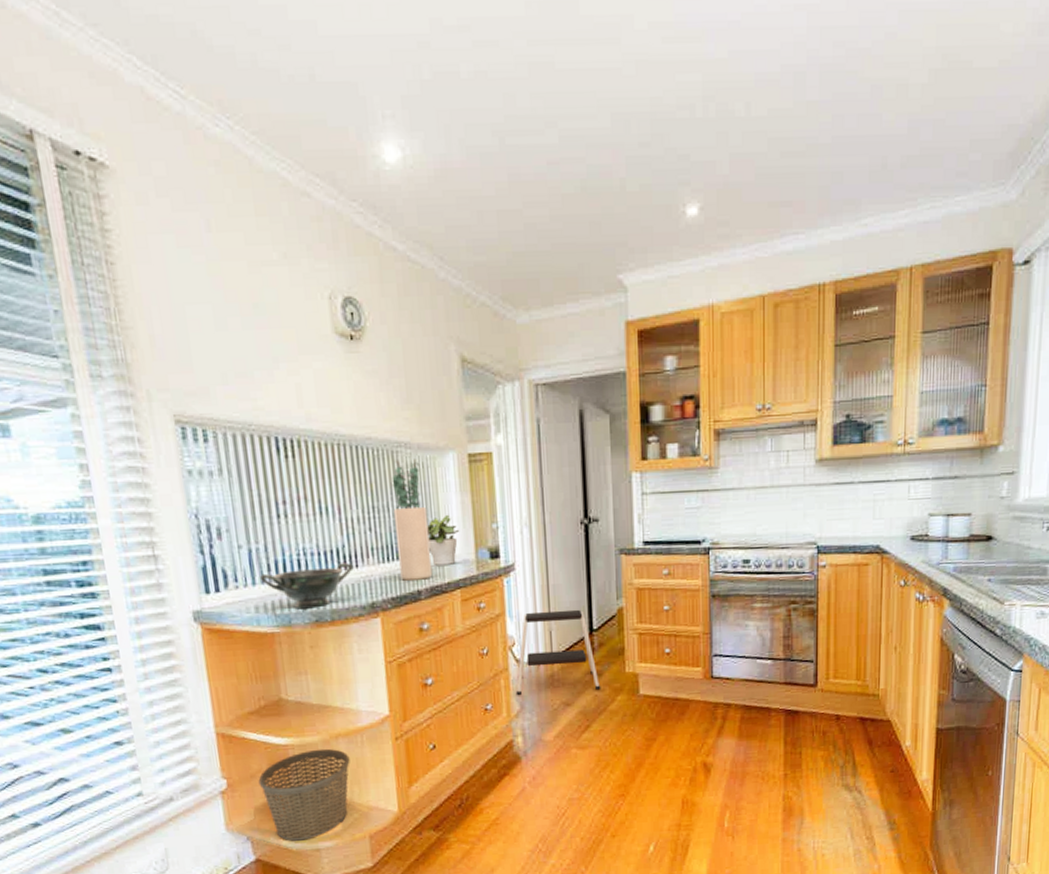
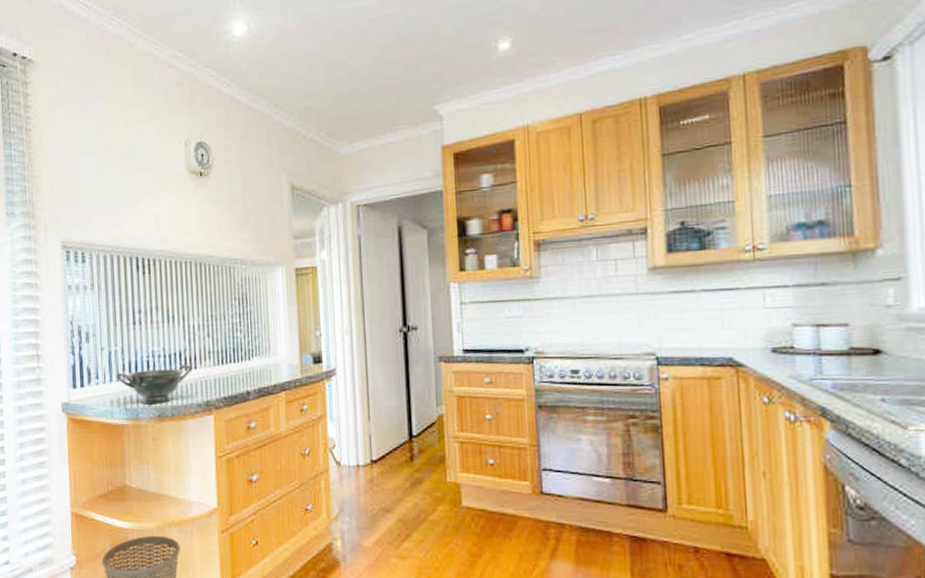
vase: present [391,459,433,581] -> none [228,273,261,382]
potted plant: present [426,514,460,565] -> none [257,322,286,369]
step stool: present [515,609,601,696] -> none [335,414,422,499]

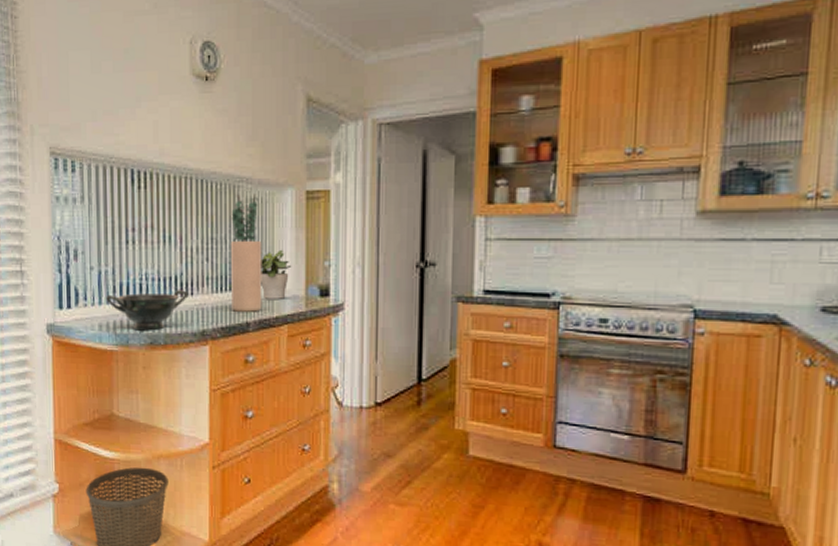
vase: none [228,273,261,382] -> present [230,194,262,312]
potted plant: none [257,322,286,369] -> present [261,249,292,299]

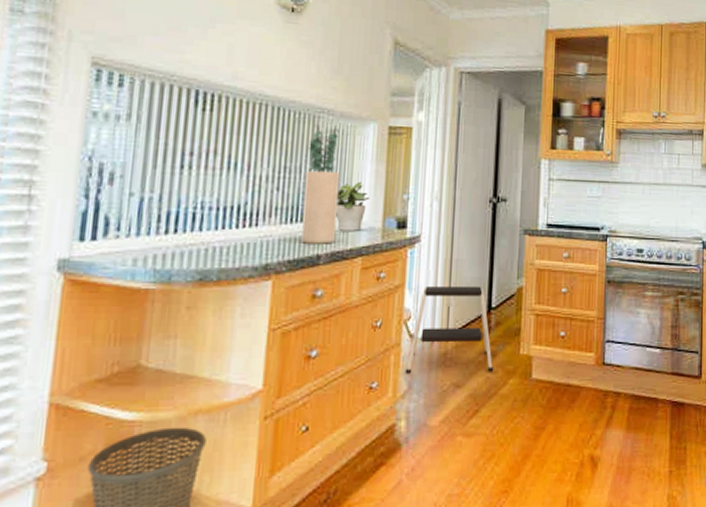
bowl: present [106,290,189,331] -> none [147,220,253,266]
step stool: none [335,354,427,445] -> present [405,285,494,374]

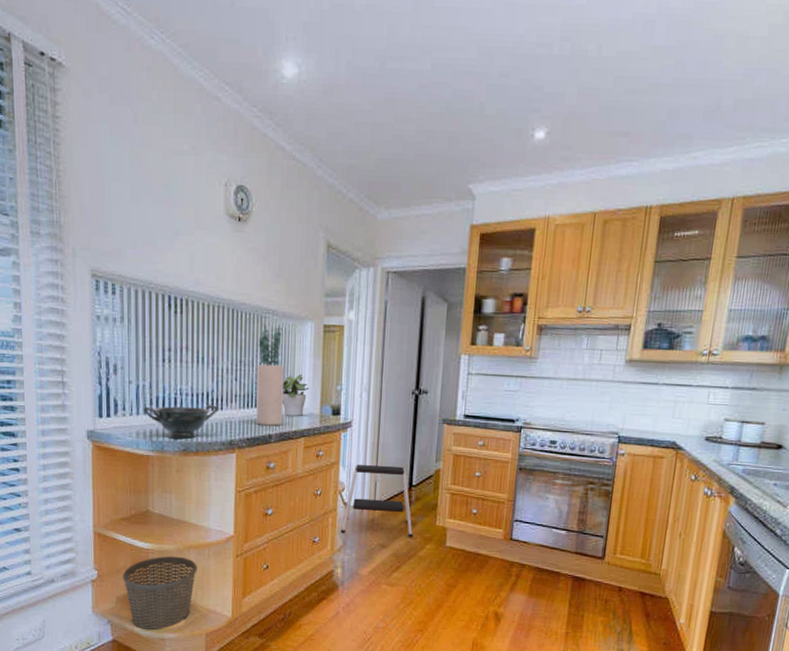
bowl: none [147,220,253,266] -> present [144,404,219,440]

